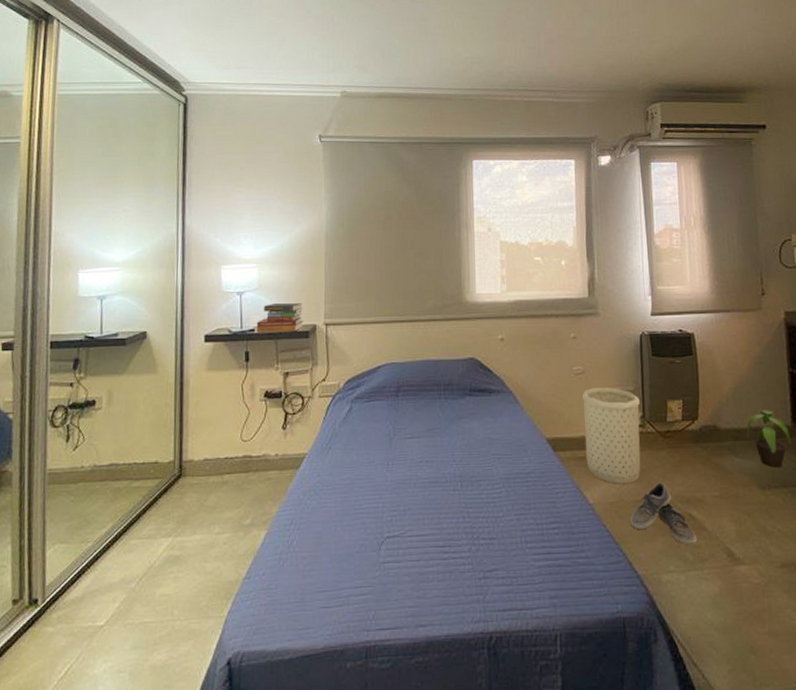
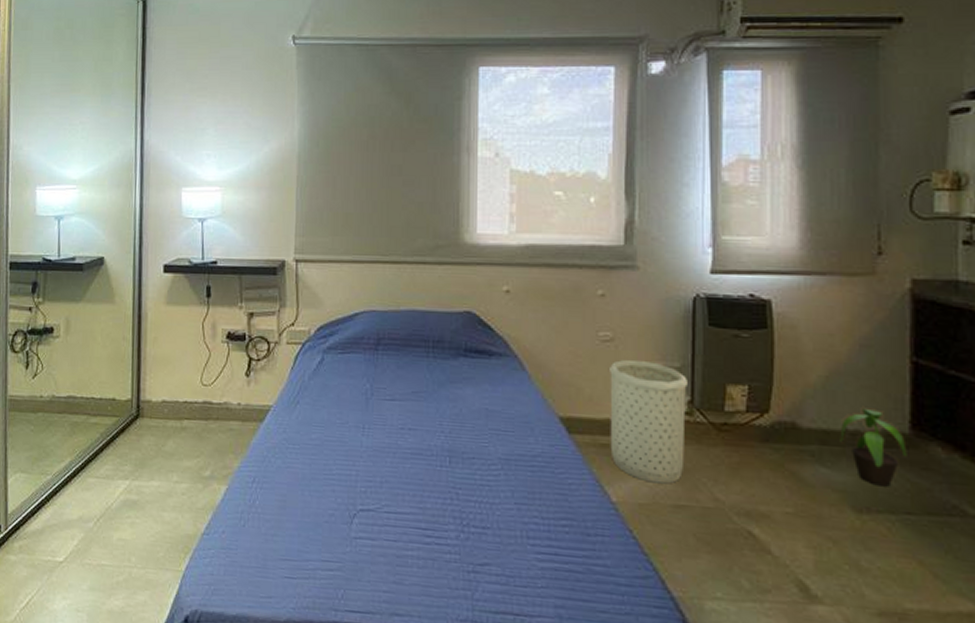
books: present [256,303,304,333] -> none [218,233,271,267]
shoe: present [630,482,698,546] -> none [665,486,758,571]

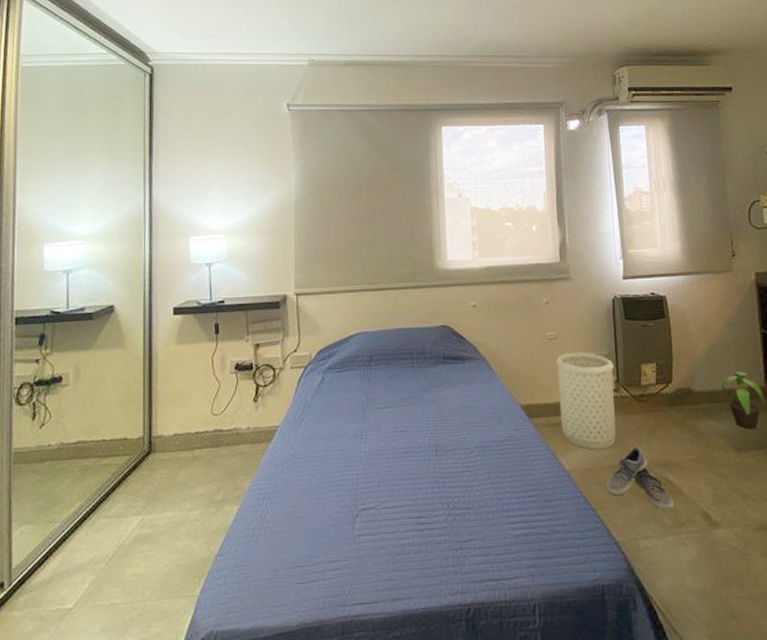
shoe: none [665,486,758,571] -> present [606,446,675,511]

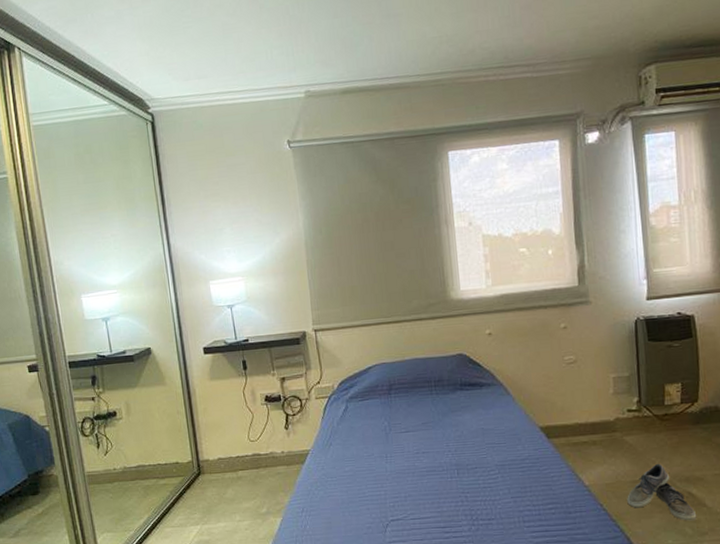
laundry basket: present [555,351,617,450] -> none [574,374,638,467]

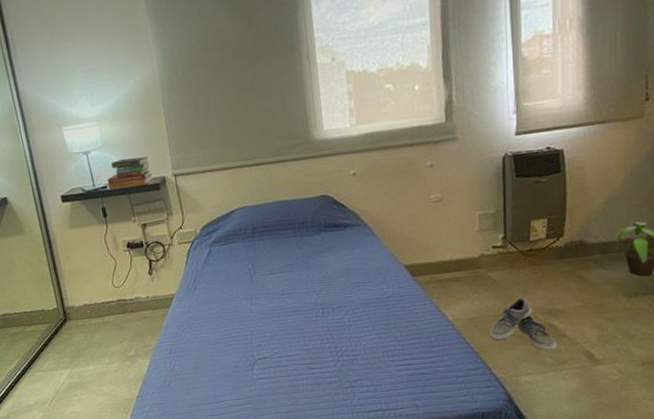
books: none [249,312,294,342] -> present [107,157,153,189]

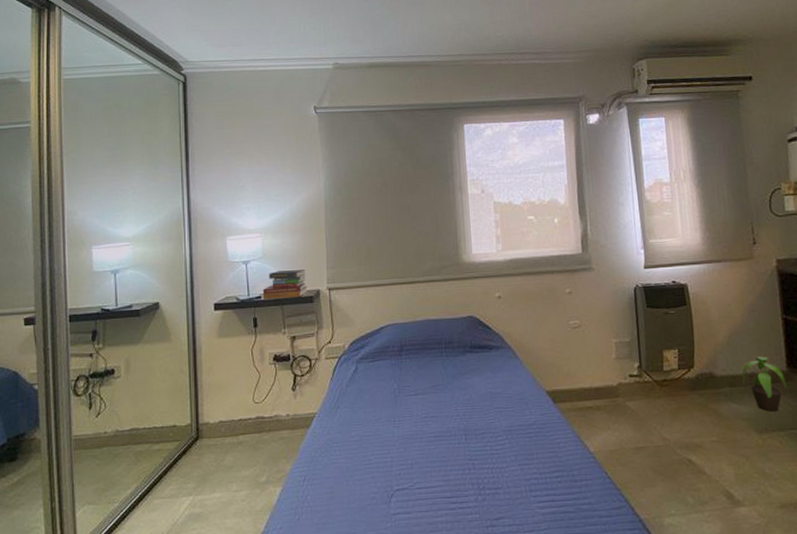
shoe: present [489,297,558,351] -> none [630,429,698,490]

